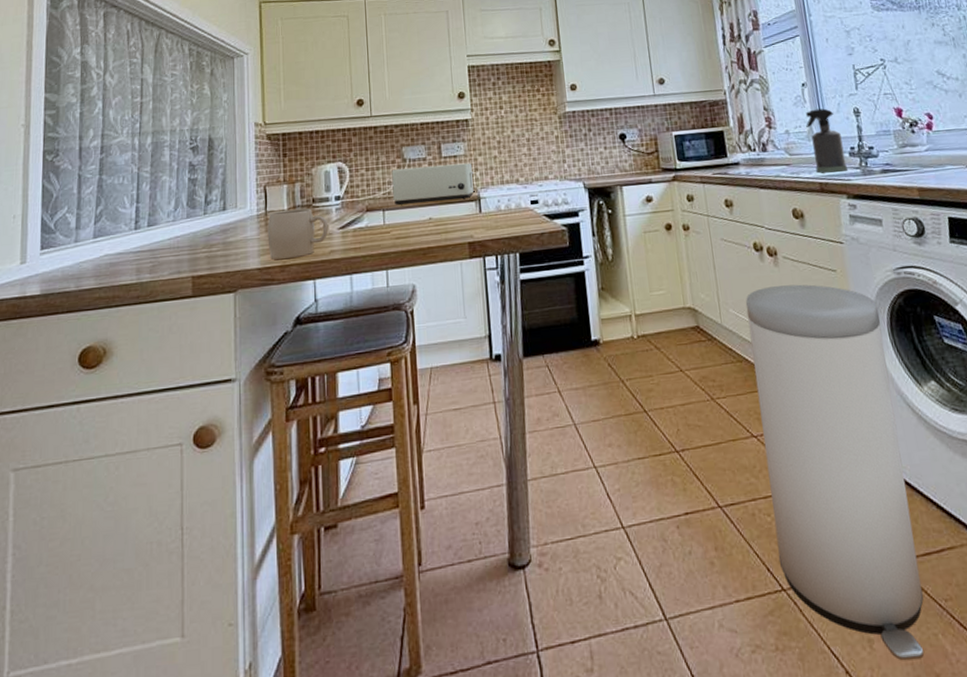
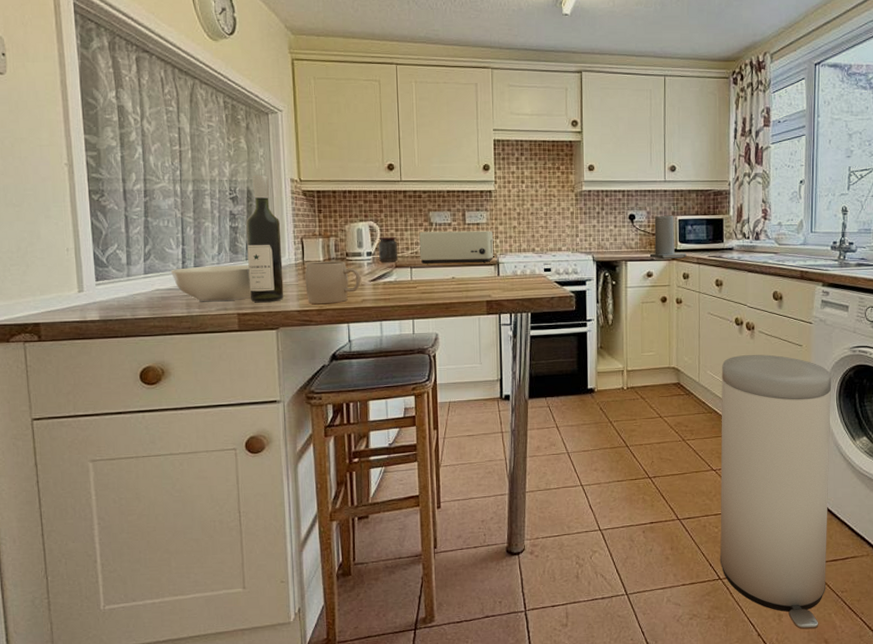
bowl: none [123,220,207,266] -> present [171,265,251,302]
bottle: none [206,120,244,263] -> present [246,174,284,303]
jar: none [347,176,370,208] -> present [378,236,399,264]
paper towel: none [646,131,689,181] -> present [649,215,687,259]
spray bottle: present [806,108,848,174] -> none [797,205,827,263]

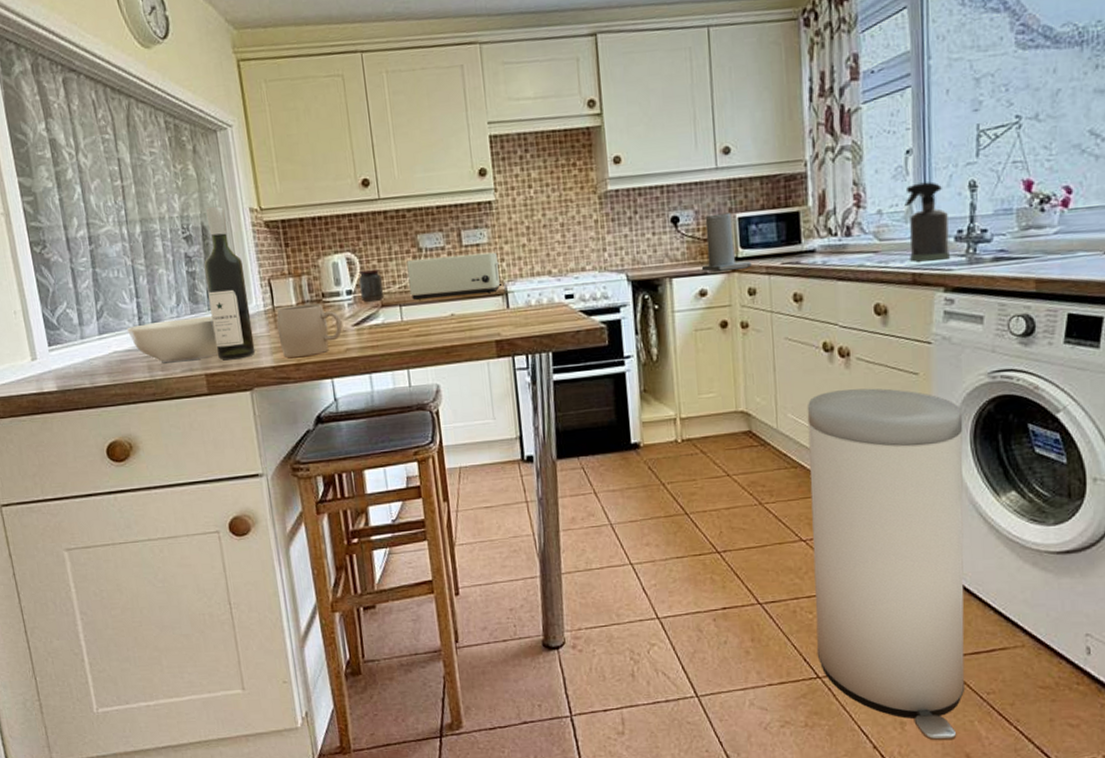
spray bottle: none [797,205,827,263] -> present [904,182,950,262]

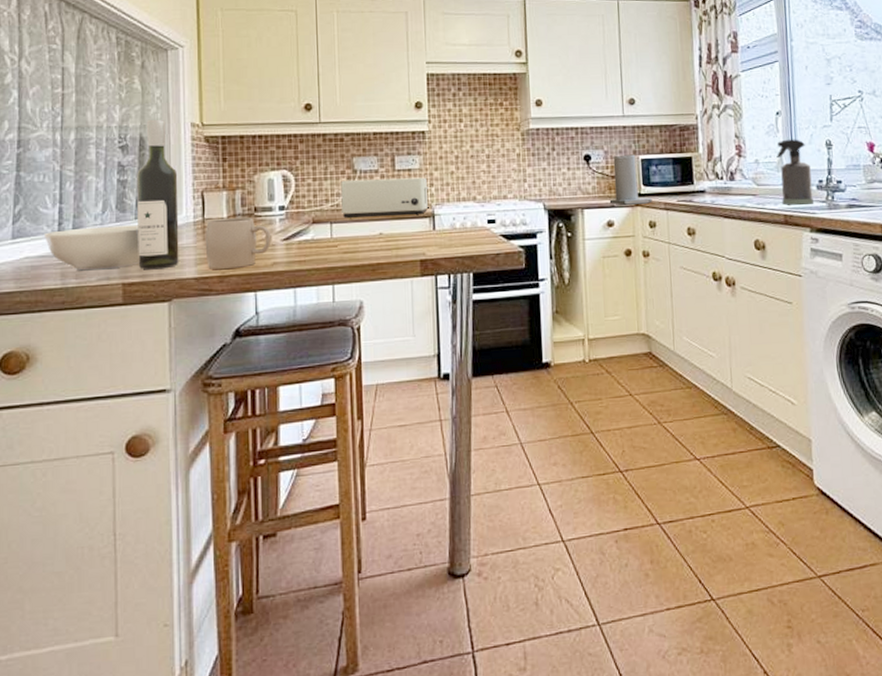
jar: present [358,268,384,303] -> none [292,187,316,219]
pedal bin: present [807,388,965,741] -> none [699,315,843,663]

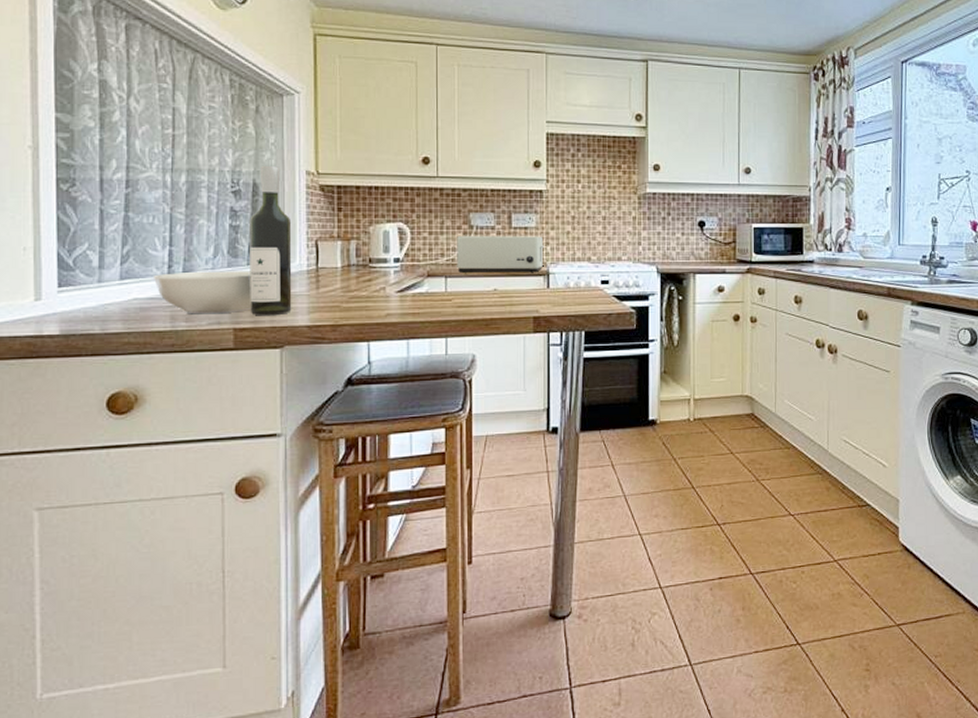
mug: present [205,217,271,270] -> none [318,268,386,319]
paper towel: present [609,154,653,205] -> none [721,222,763,271]
spray bottle: present [776,139,813,206] -> none [884,215,916,279]

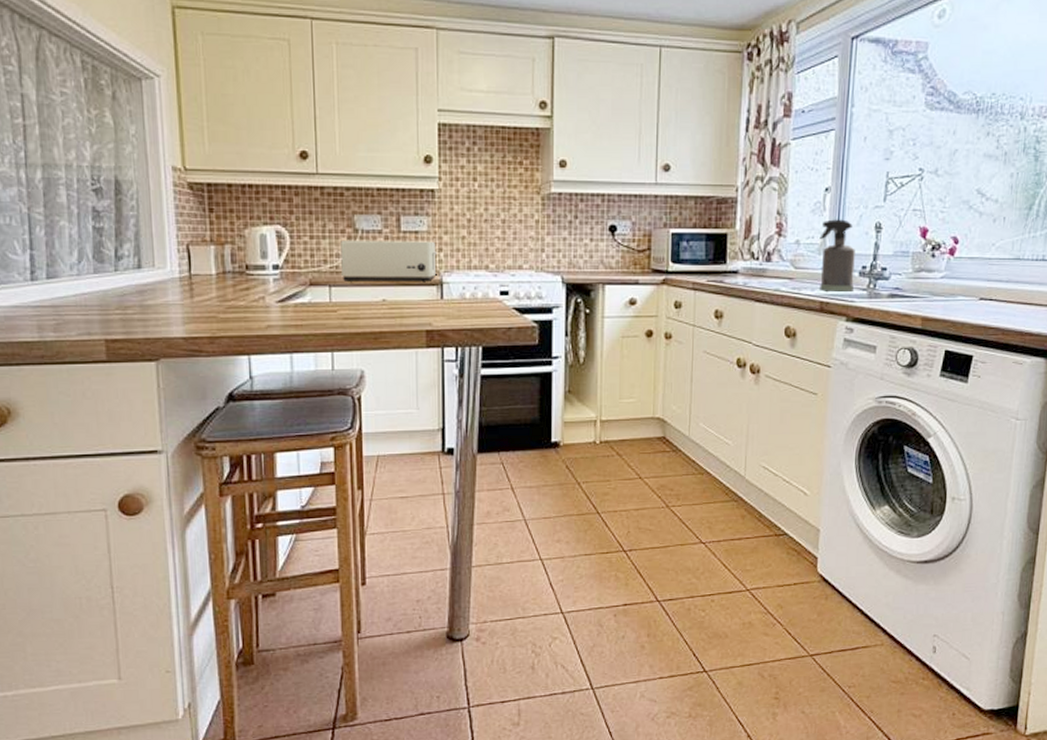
bowl: present [154,271,251,314] -> none [16,277,122,324]
bottle: present [250,165,292,316] -> none [114,160,166,327]
spray bottle: none [884,215,916,279] -> present [819,219,855,293]

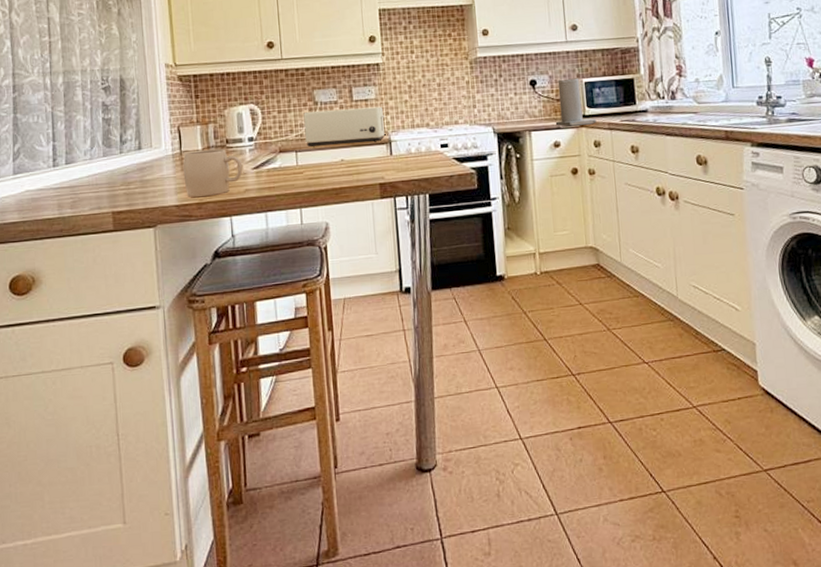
mug: none [192,276,265,331] -> present [183,149,243,198]
paper towel: none [633,227,680,282] -> present [555,78,597,127]
spray bottle: present [819,219,855,293] -> none [716,57,754,122]

